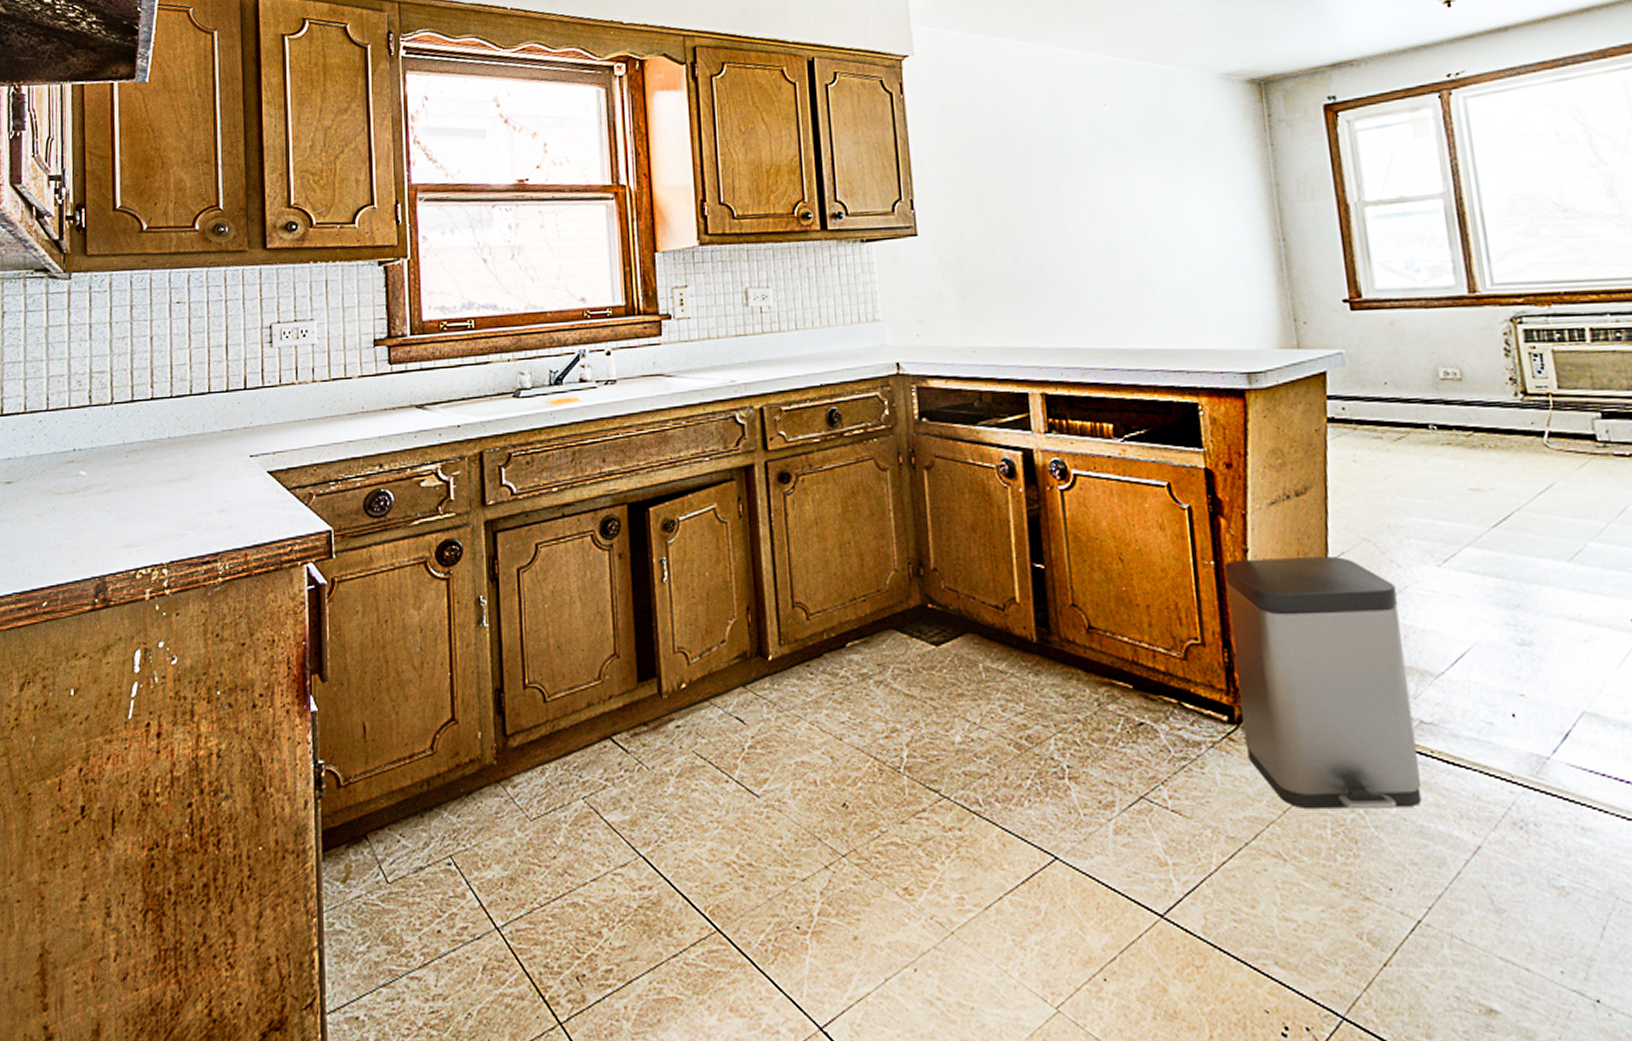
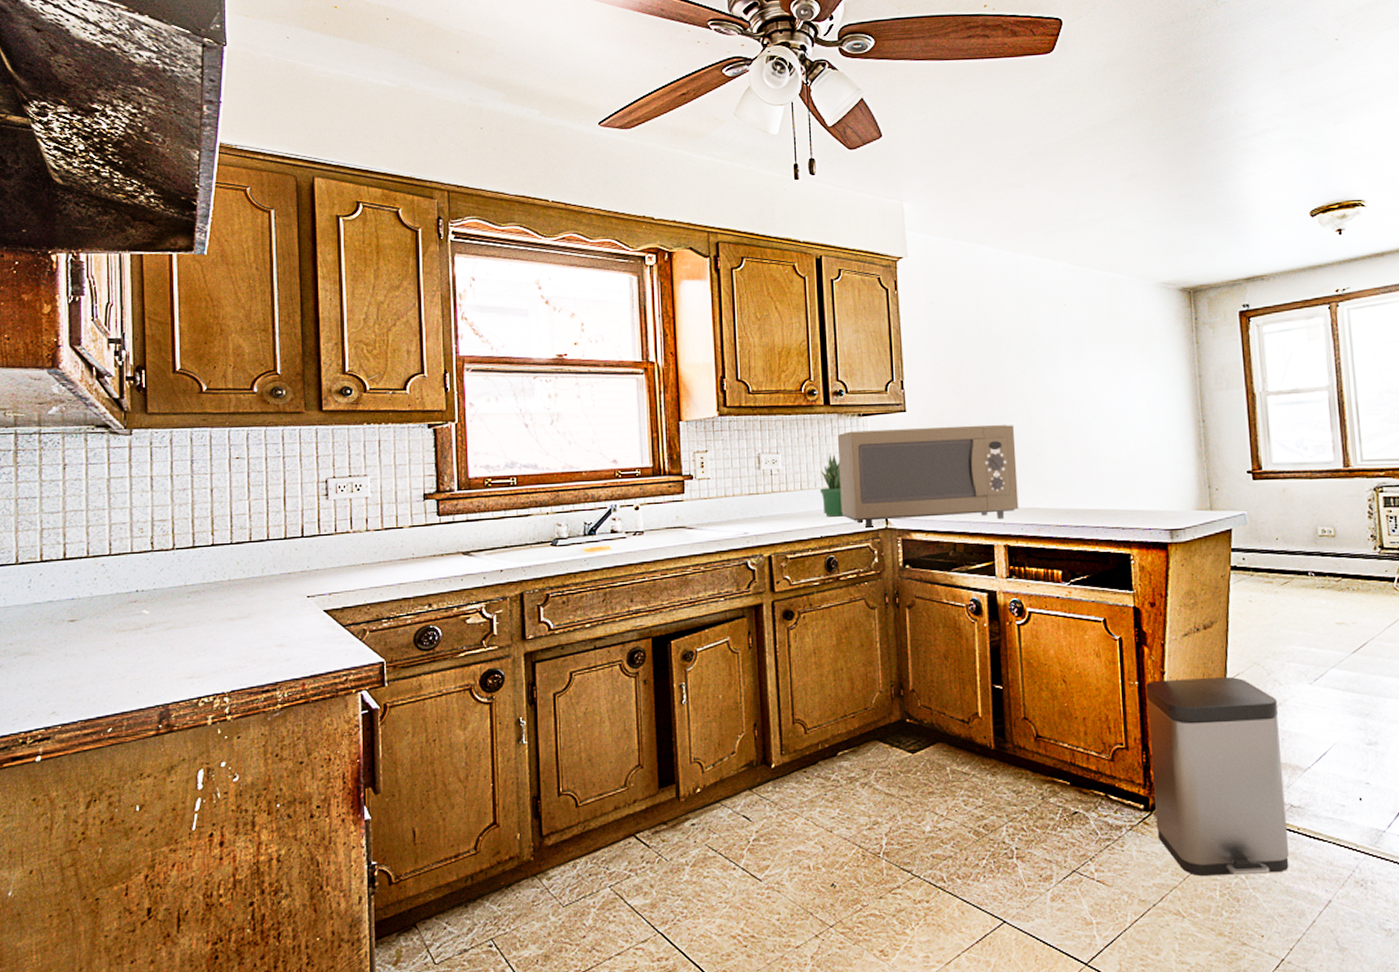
planter: none [818,288,847,362] -> present [820,454,844,517]
microwave: none [838,248,1057,374] -> present [838,424,1019,528]

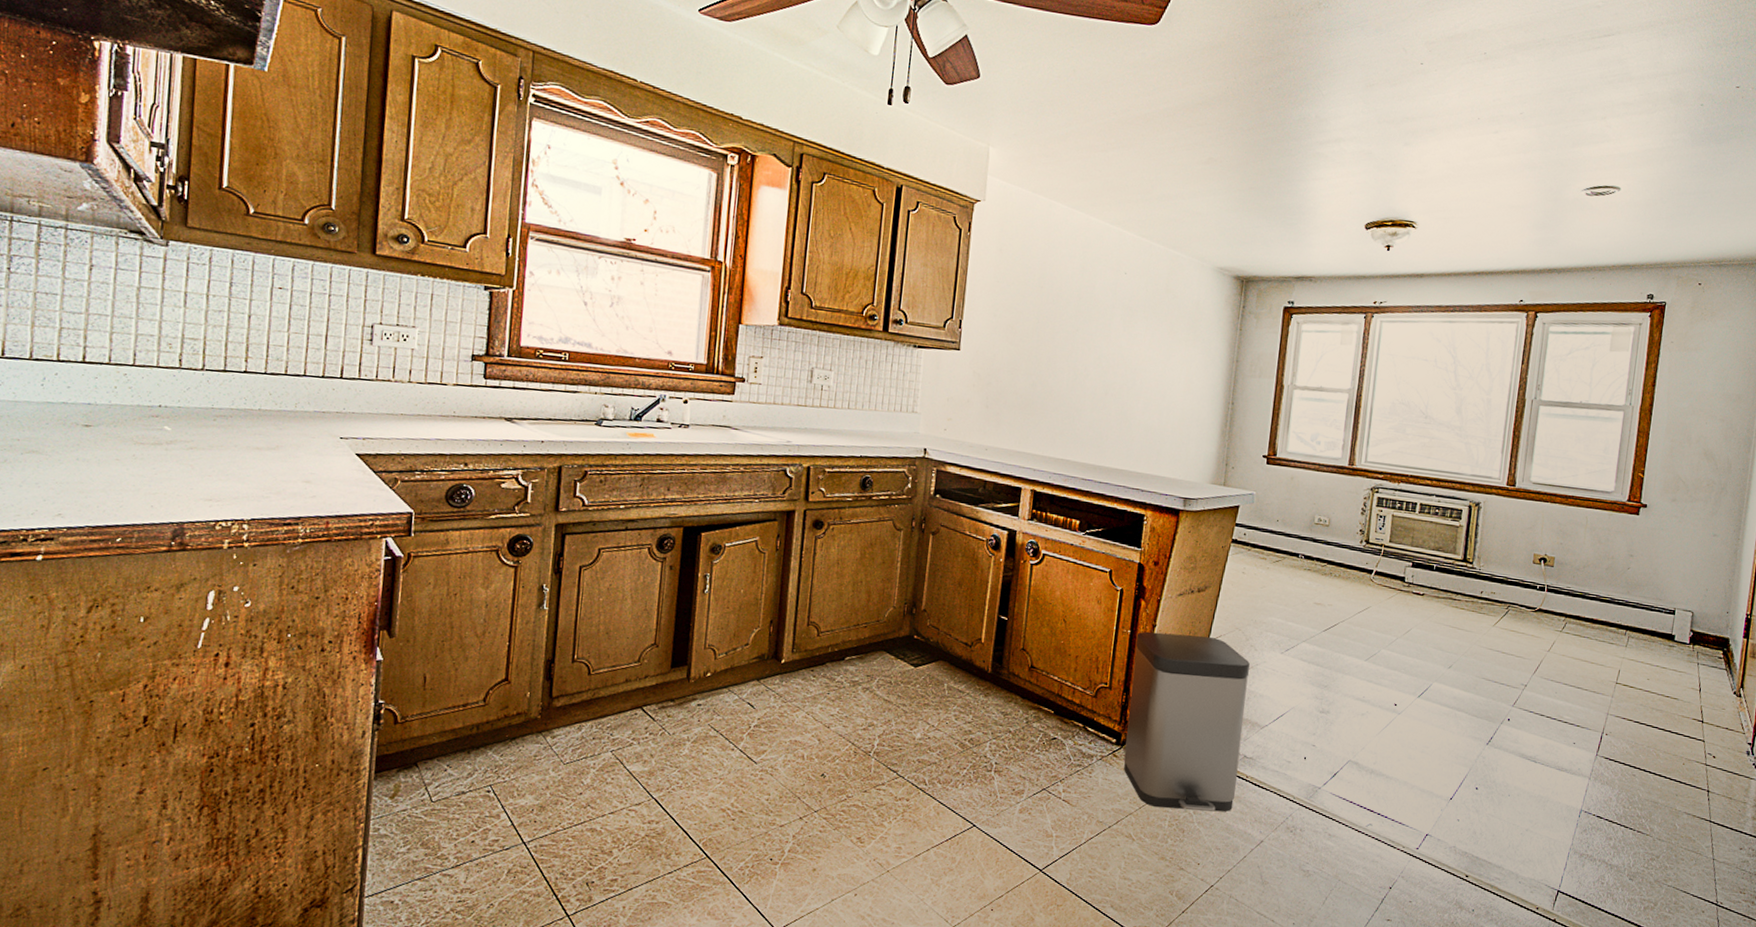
planter: present [820,454,844,517] -> none [866,379,890,440]
microwave: present [838,424,1019,528] -> none [883,360,1058,466]

